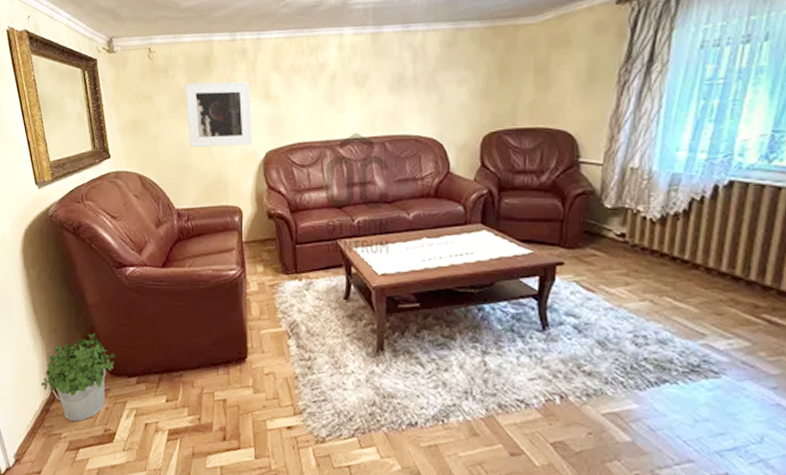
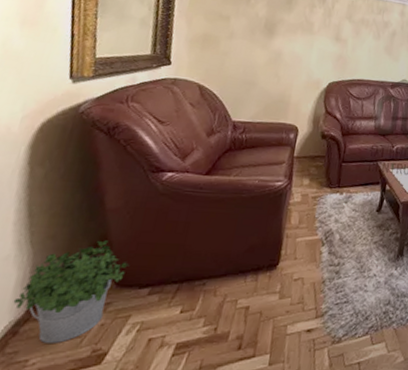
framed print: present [185,81,253,147] -> none [258,12,325,75]

